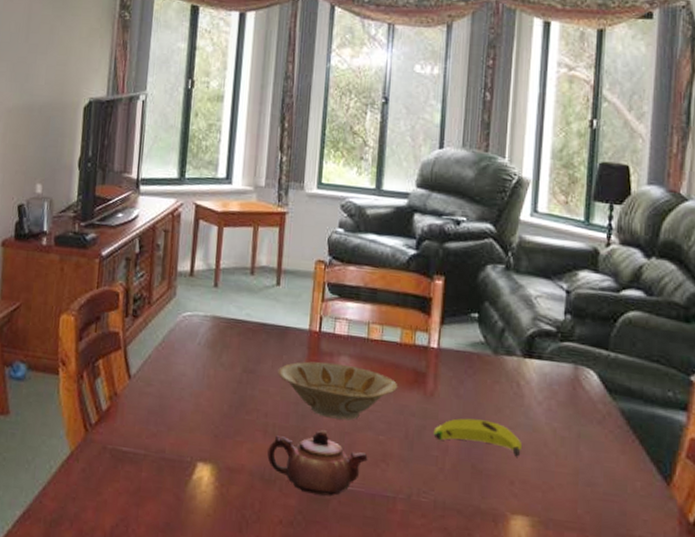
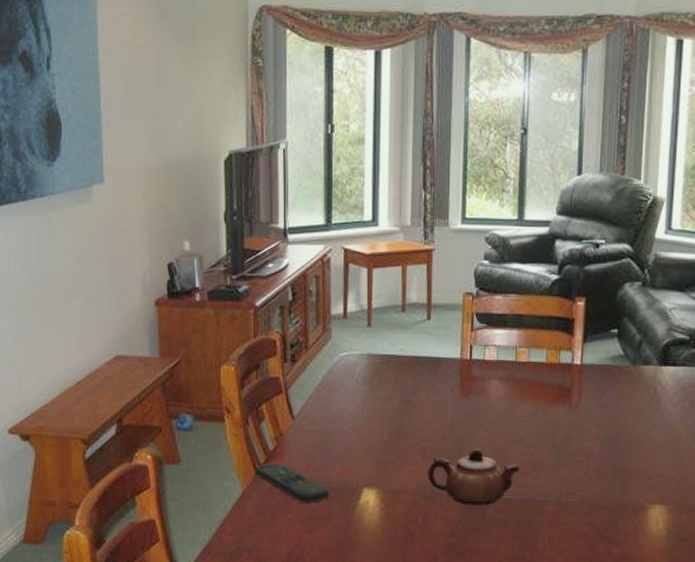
remote control: none [85,423,162,473] -> present [255,462,330,503]
bowl: present [278,361,398,420] -> none [433,386,546,437]
banana: present [433,418,522,458] -> none [579,425,658,456]

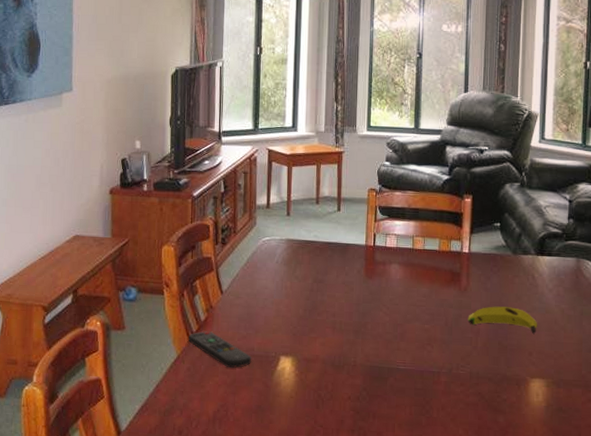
teapot: present [428,448,520,506] -> none [336,323,417,375]
banana: none [579,425,658,456] -> present [467,306,537,335]

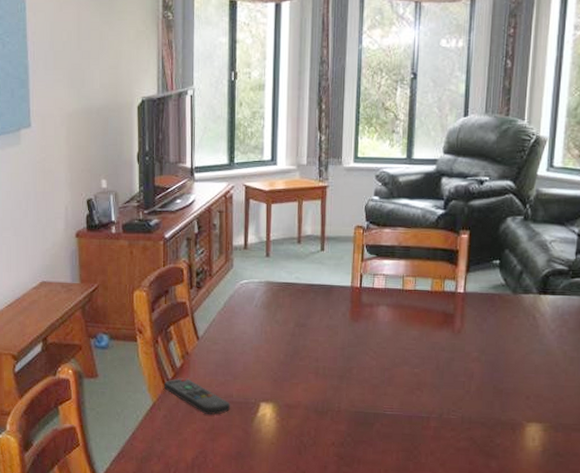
banana: present [467,306,537,335] -> none [460,348,536,378]

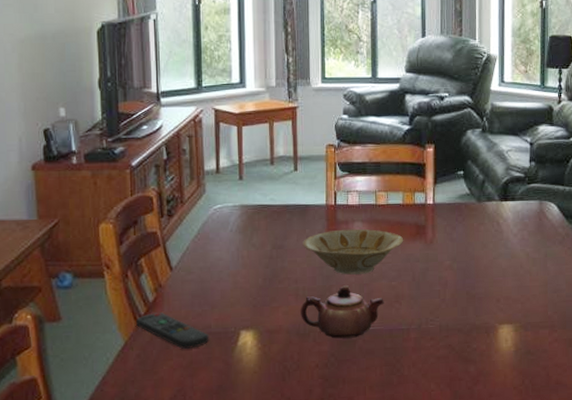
teapot: none [320,368,405,421] -> present [300,285,384,339]
bowl: none [325,312,430,359] -> present [303,228,404,275]

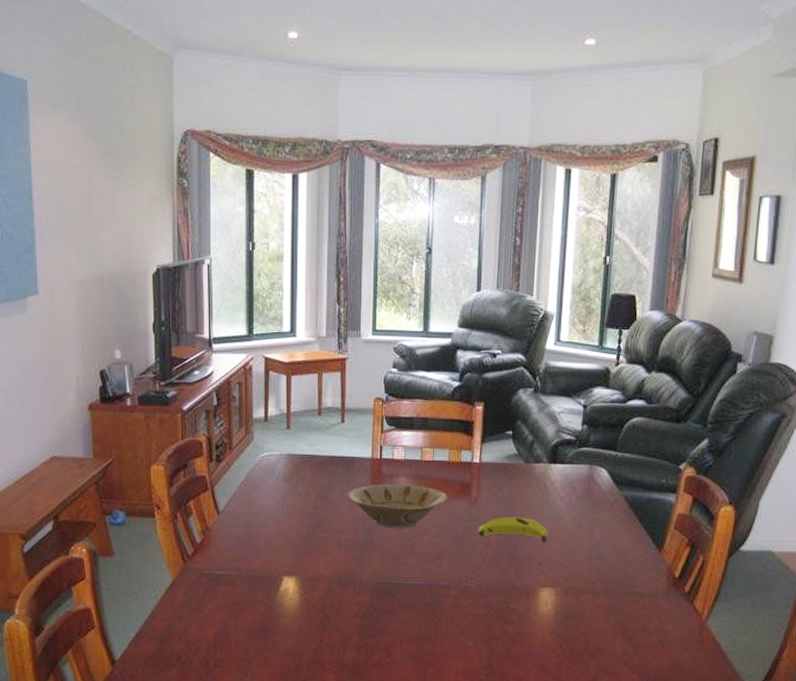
remote control: present [136,313,209,349] -> none [184,554,253,590]
teapot: present [300,285,384,339] -> none [342,539,425,591]
banana: none [435,255,503,281] -> present [477,517,548,544]

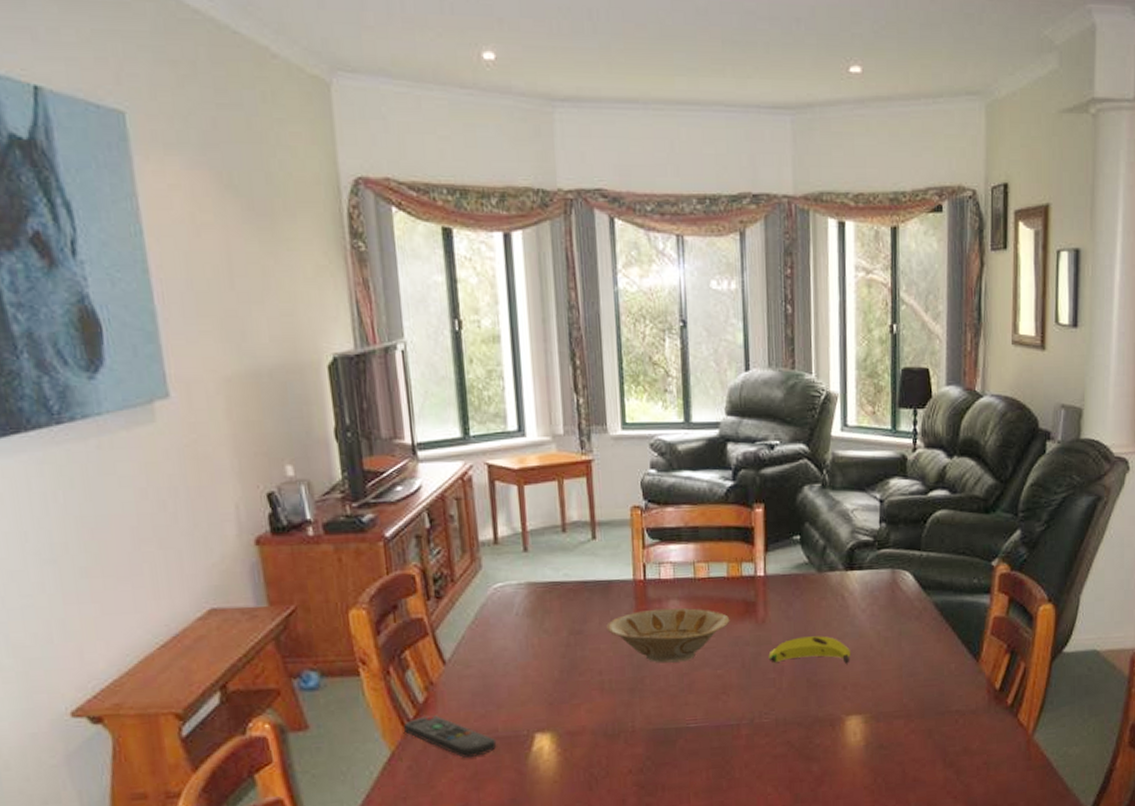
remote control: none [184,554,253,590] -> present [404,715,497,758]

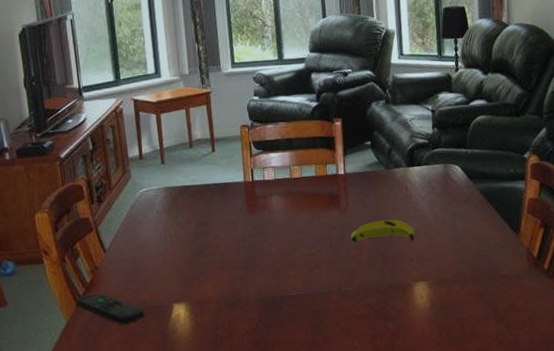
bowl: present [606,607,730,663] -> none [225,201,319,246]

